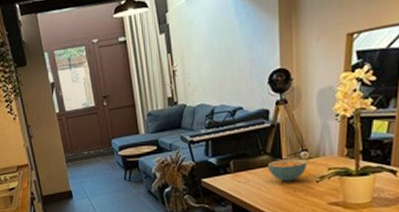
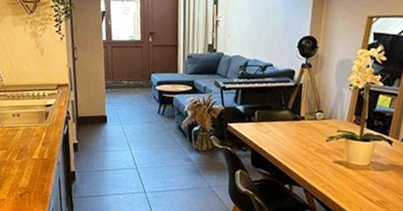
cereal bowl: present [268,158,307,182] -> none [287,116,321,138]

